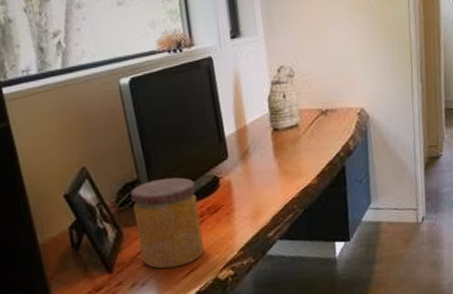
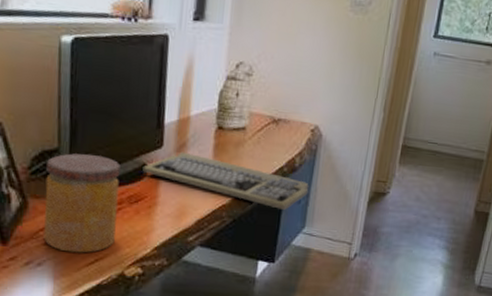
keyboard: none [214,158,367,192] -> present [143,151,309,210]

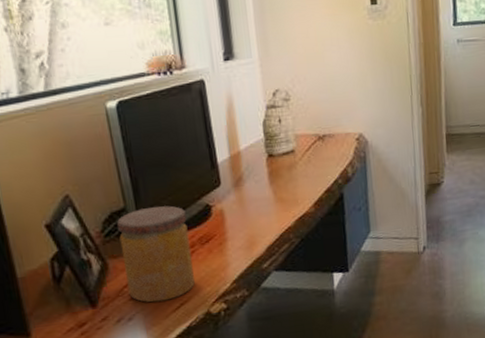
keyboard: present [143,151,309,210] -> none [206,185,366,220]

